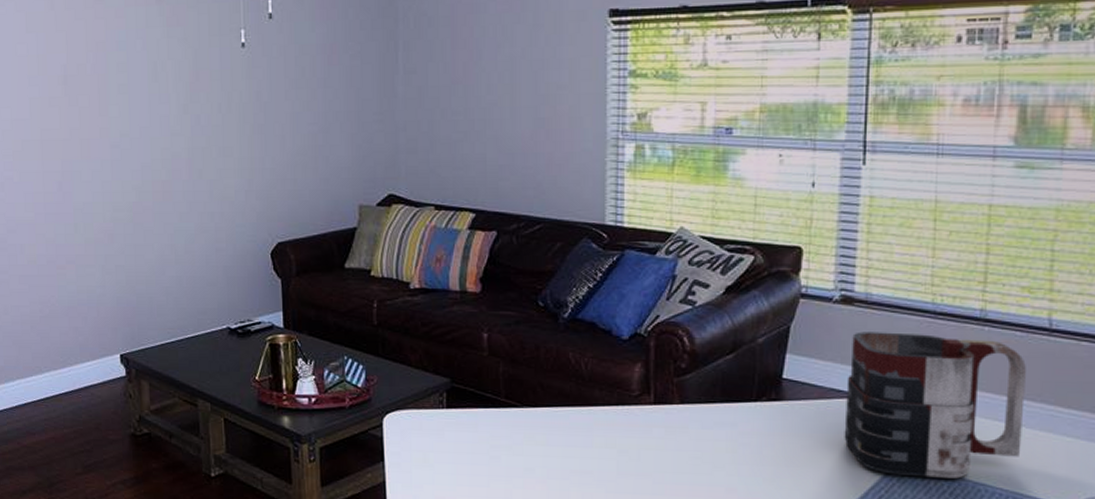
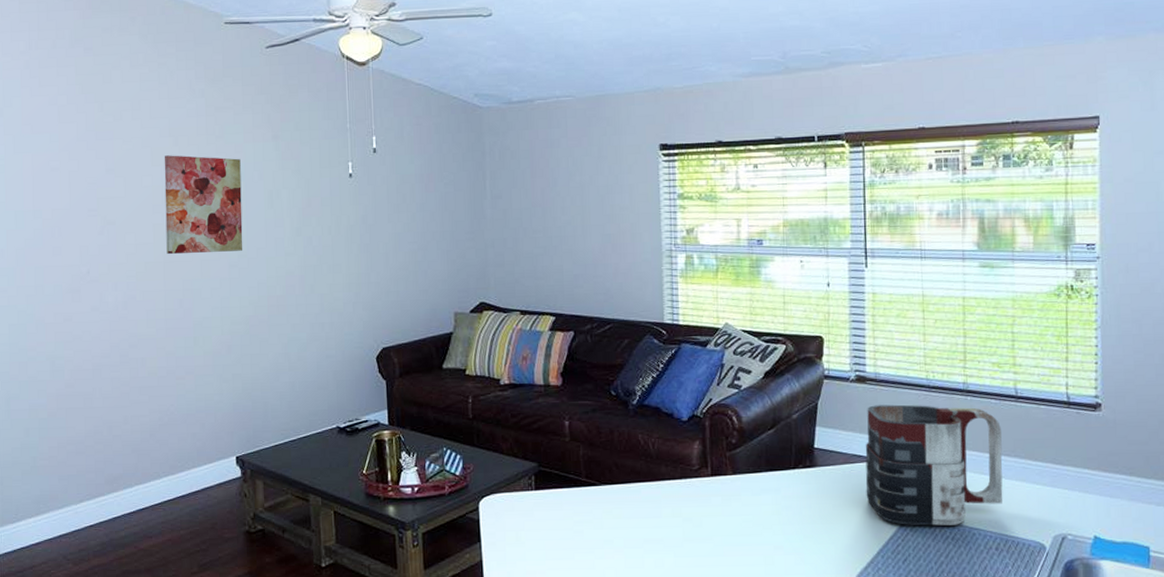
wall art: none [39,20,126,131] -> present [164,155,243,254]

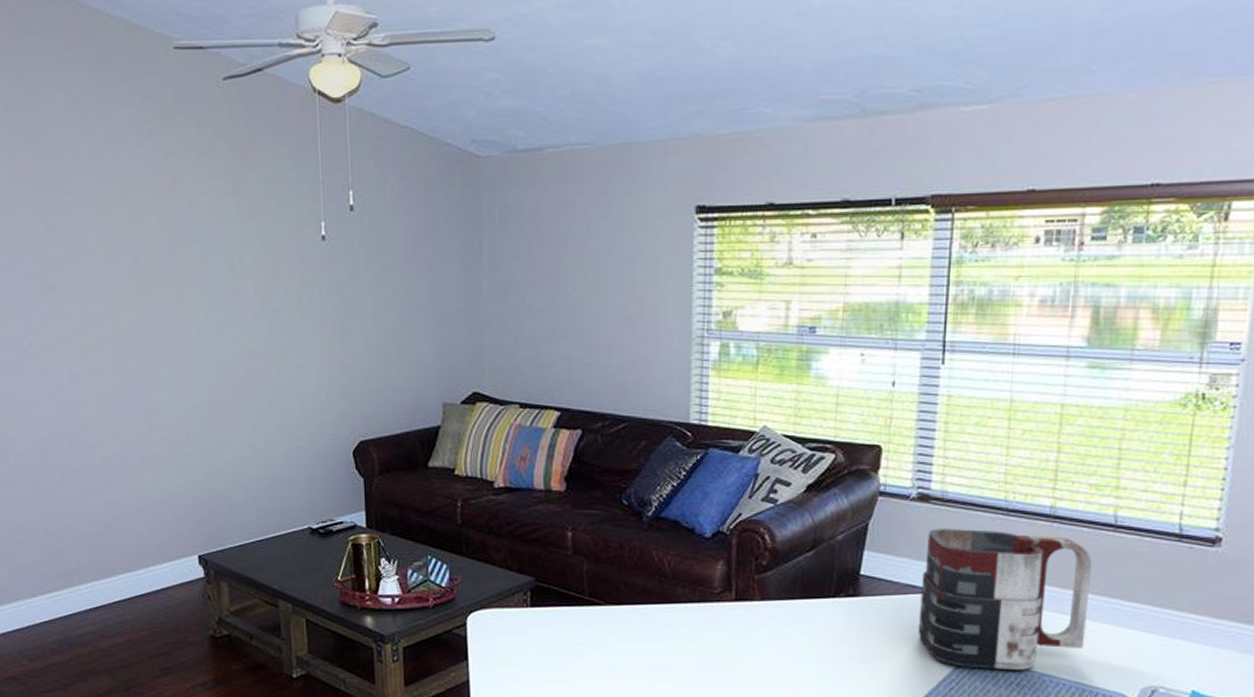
wall art: present [164,155,243,254] -> none [109,209,201,326]

